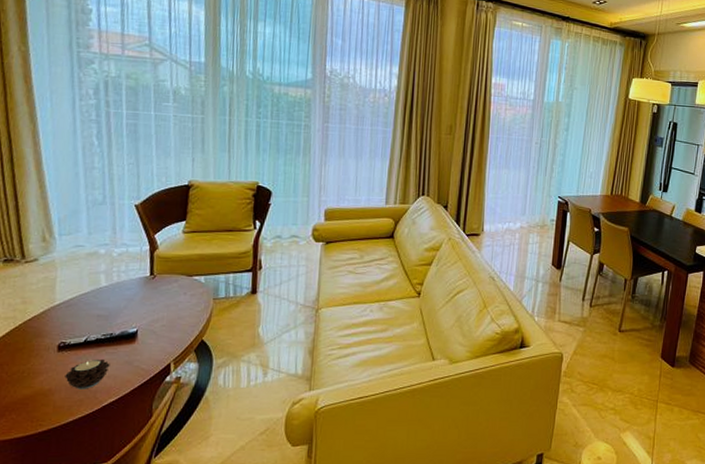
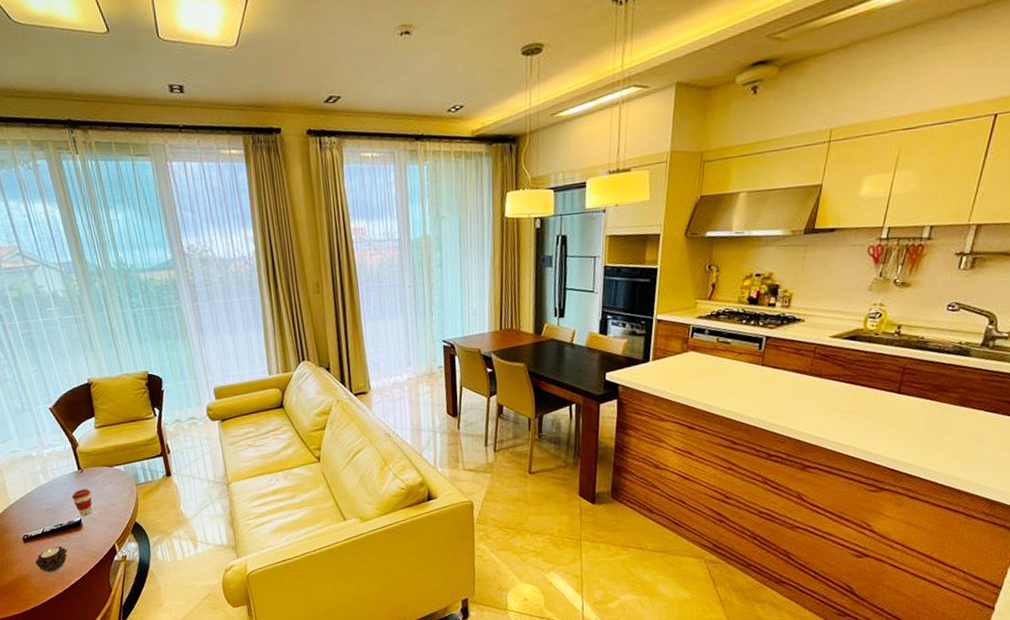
coffee cup: none [133,297,159,327] -> present [71,488,93,516]

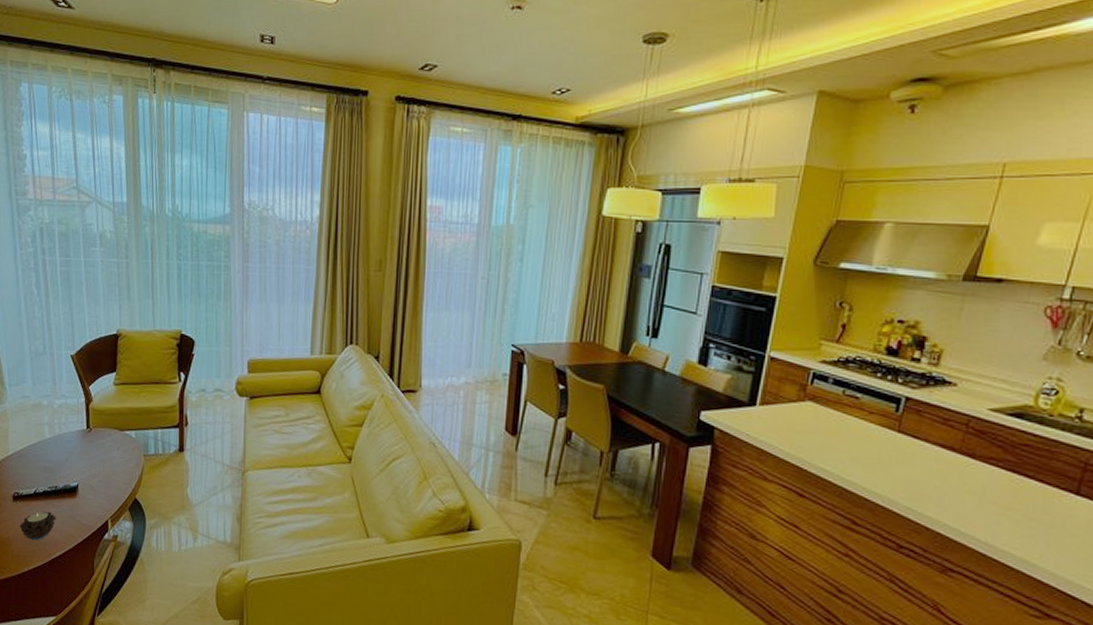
coffee cup: present [71,488,93,516] -> none [73,450,95,482]

